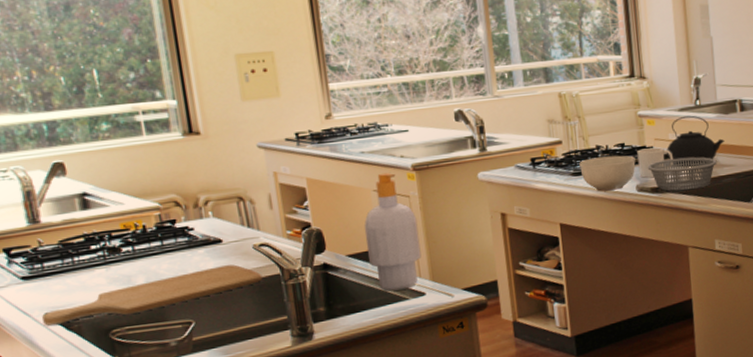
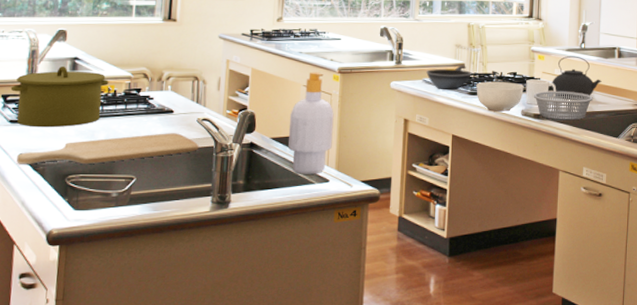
cooking pot: none [11,205,134,282] -> present [10,65,109,128]
frying pan: none [517,142,573,175] -> present [426,64,472,91]

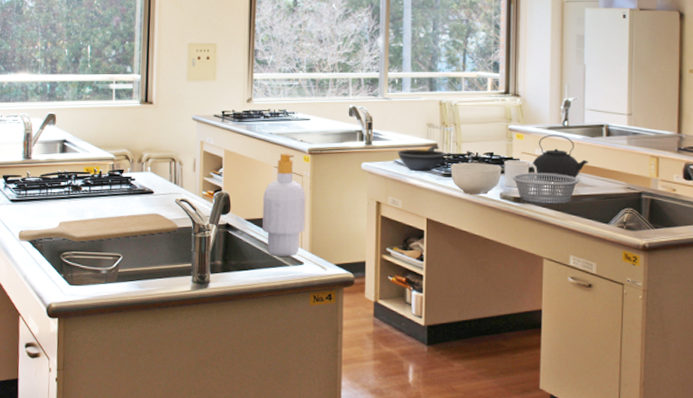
cooking pot: present [10,65,109,128] -> none [10,148,95,207]

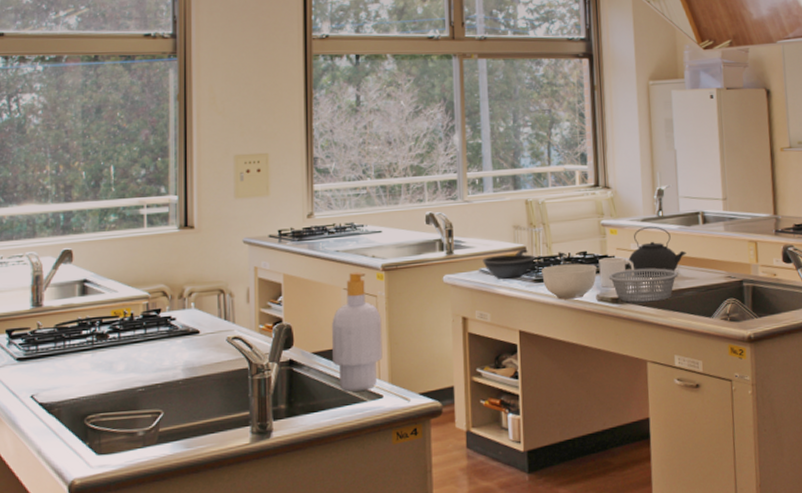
chopping board: present [18,213,178,243] -> none [28,356,232,408]

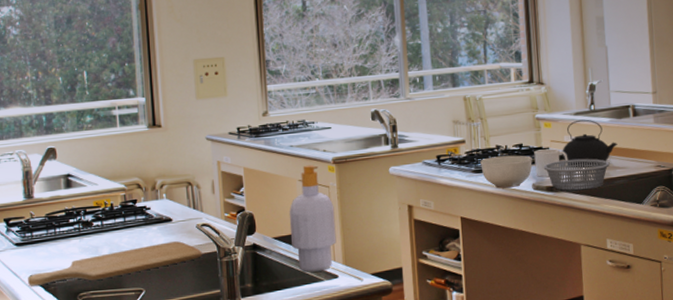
chopping board: none [28,356,232,408] -> present [28,241,202,286]
frying pan: present [482,248,536,280] -> none [425,141,475,171]

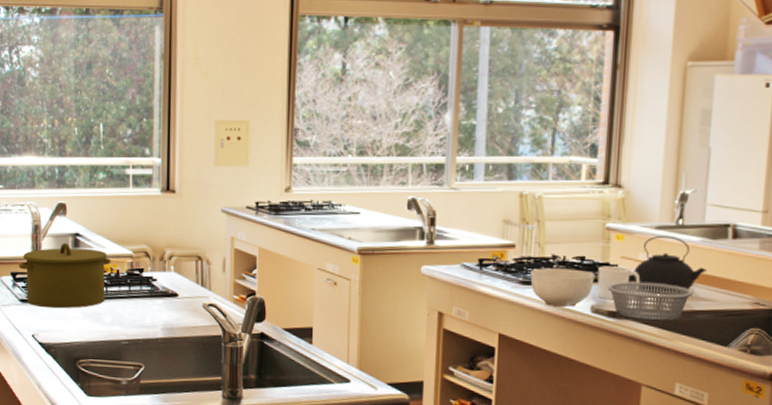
cooking pot: none [11,184,104,248] -> present [18,242,111,309]
chopping board: present [28,241,202,286] -> none [30,318,206,349]
soap bottle: present [289,164,337,272] -> none [302,252,354,373]

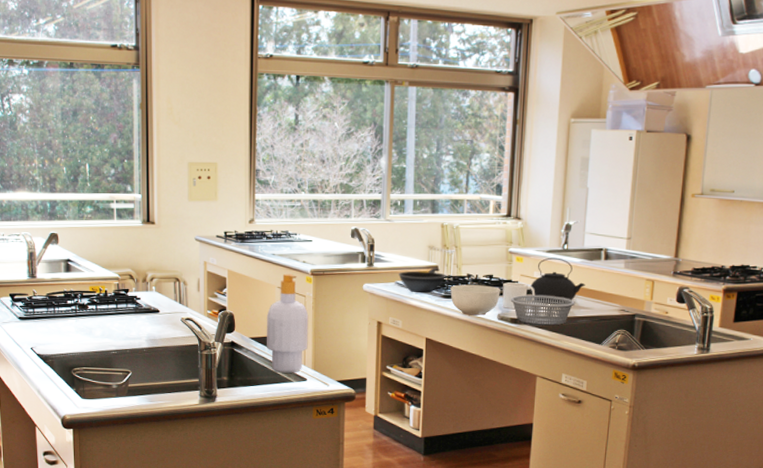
cooking pot: present [18,242,111,309] -> none [16,267,100,325]
soap bottle: none [302,252,354,373] -> present [266,273,309,373]
frying pan: none [465,245,526,279] -> present [399,267,446,294]

